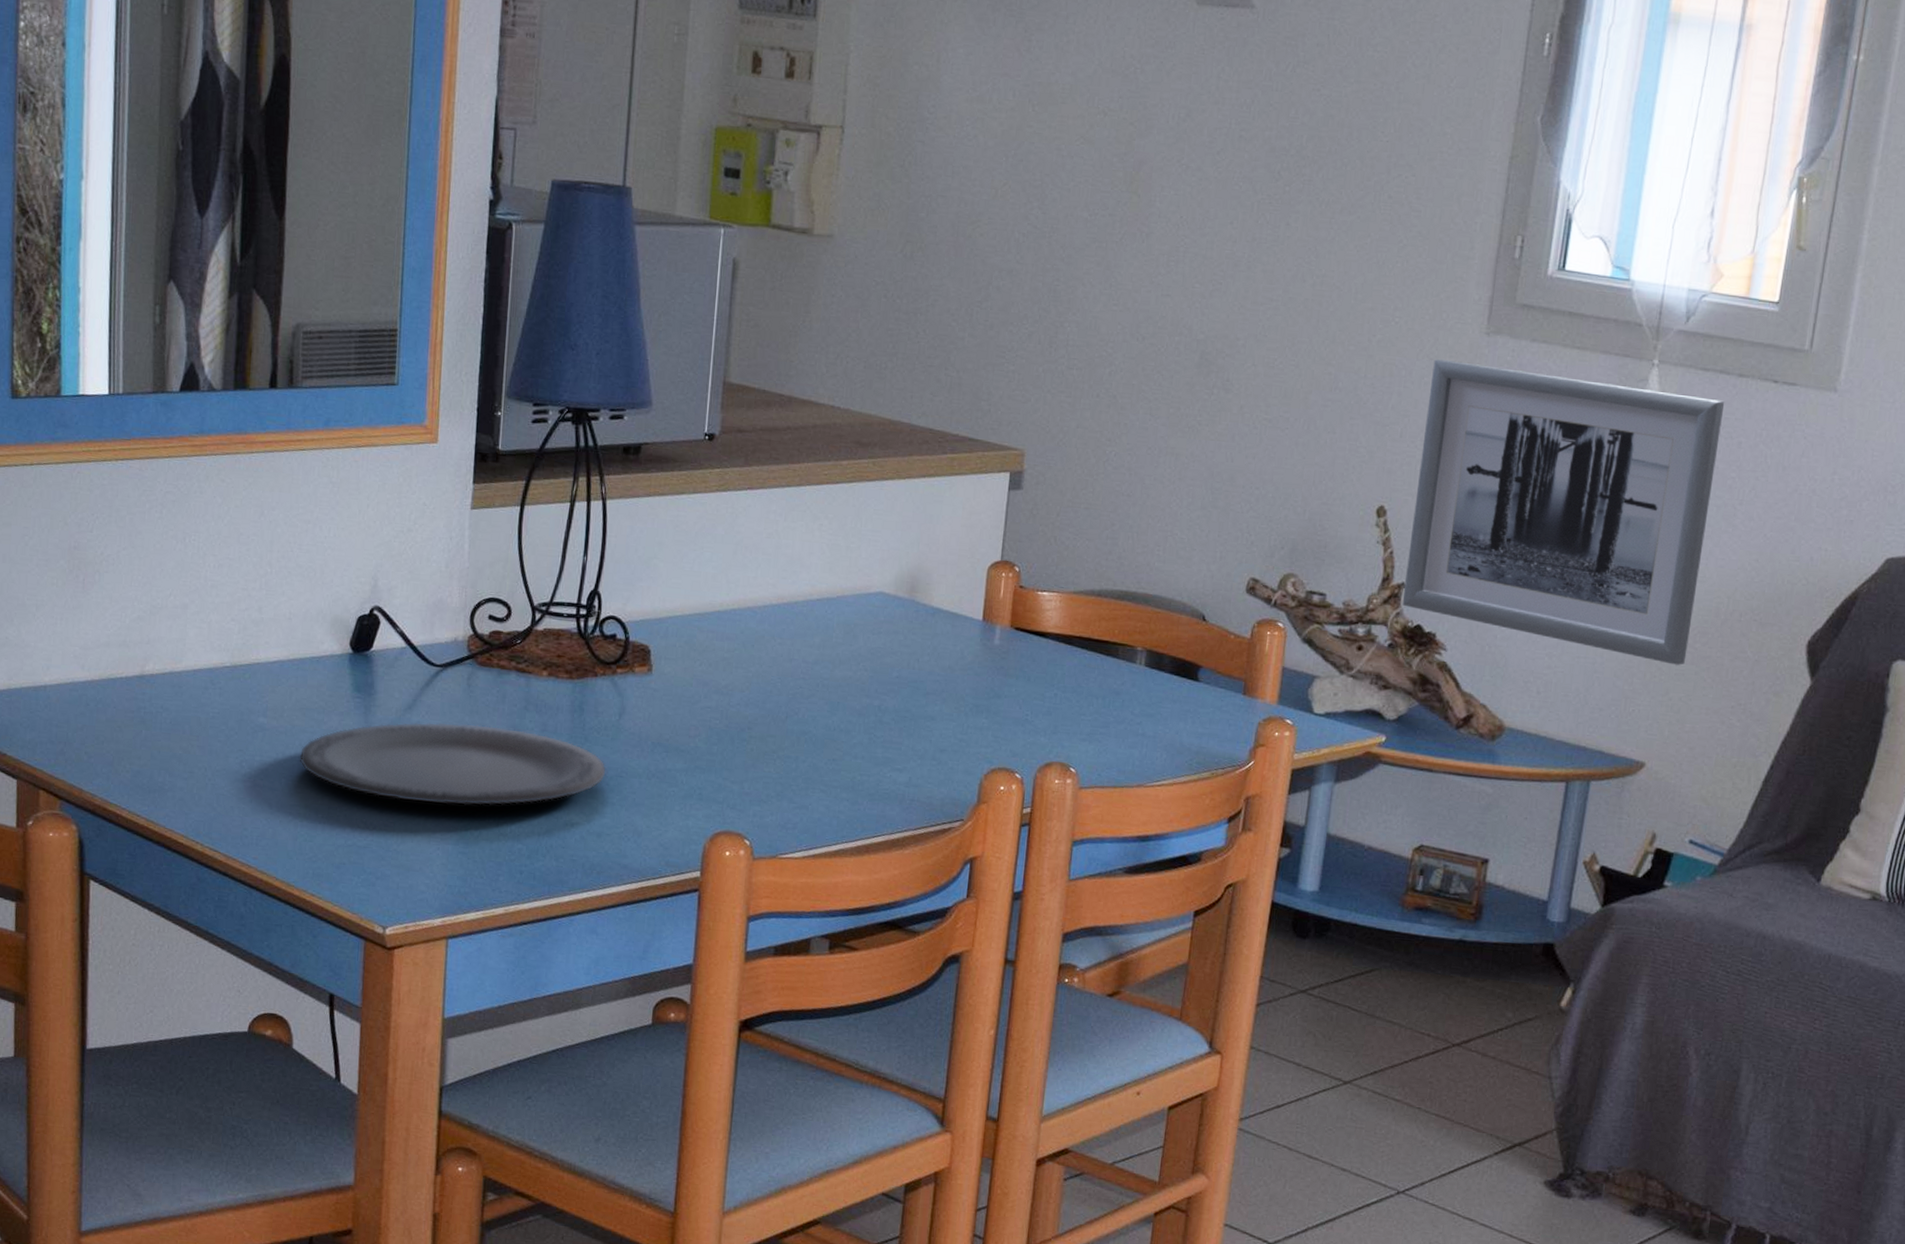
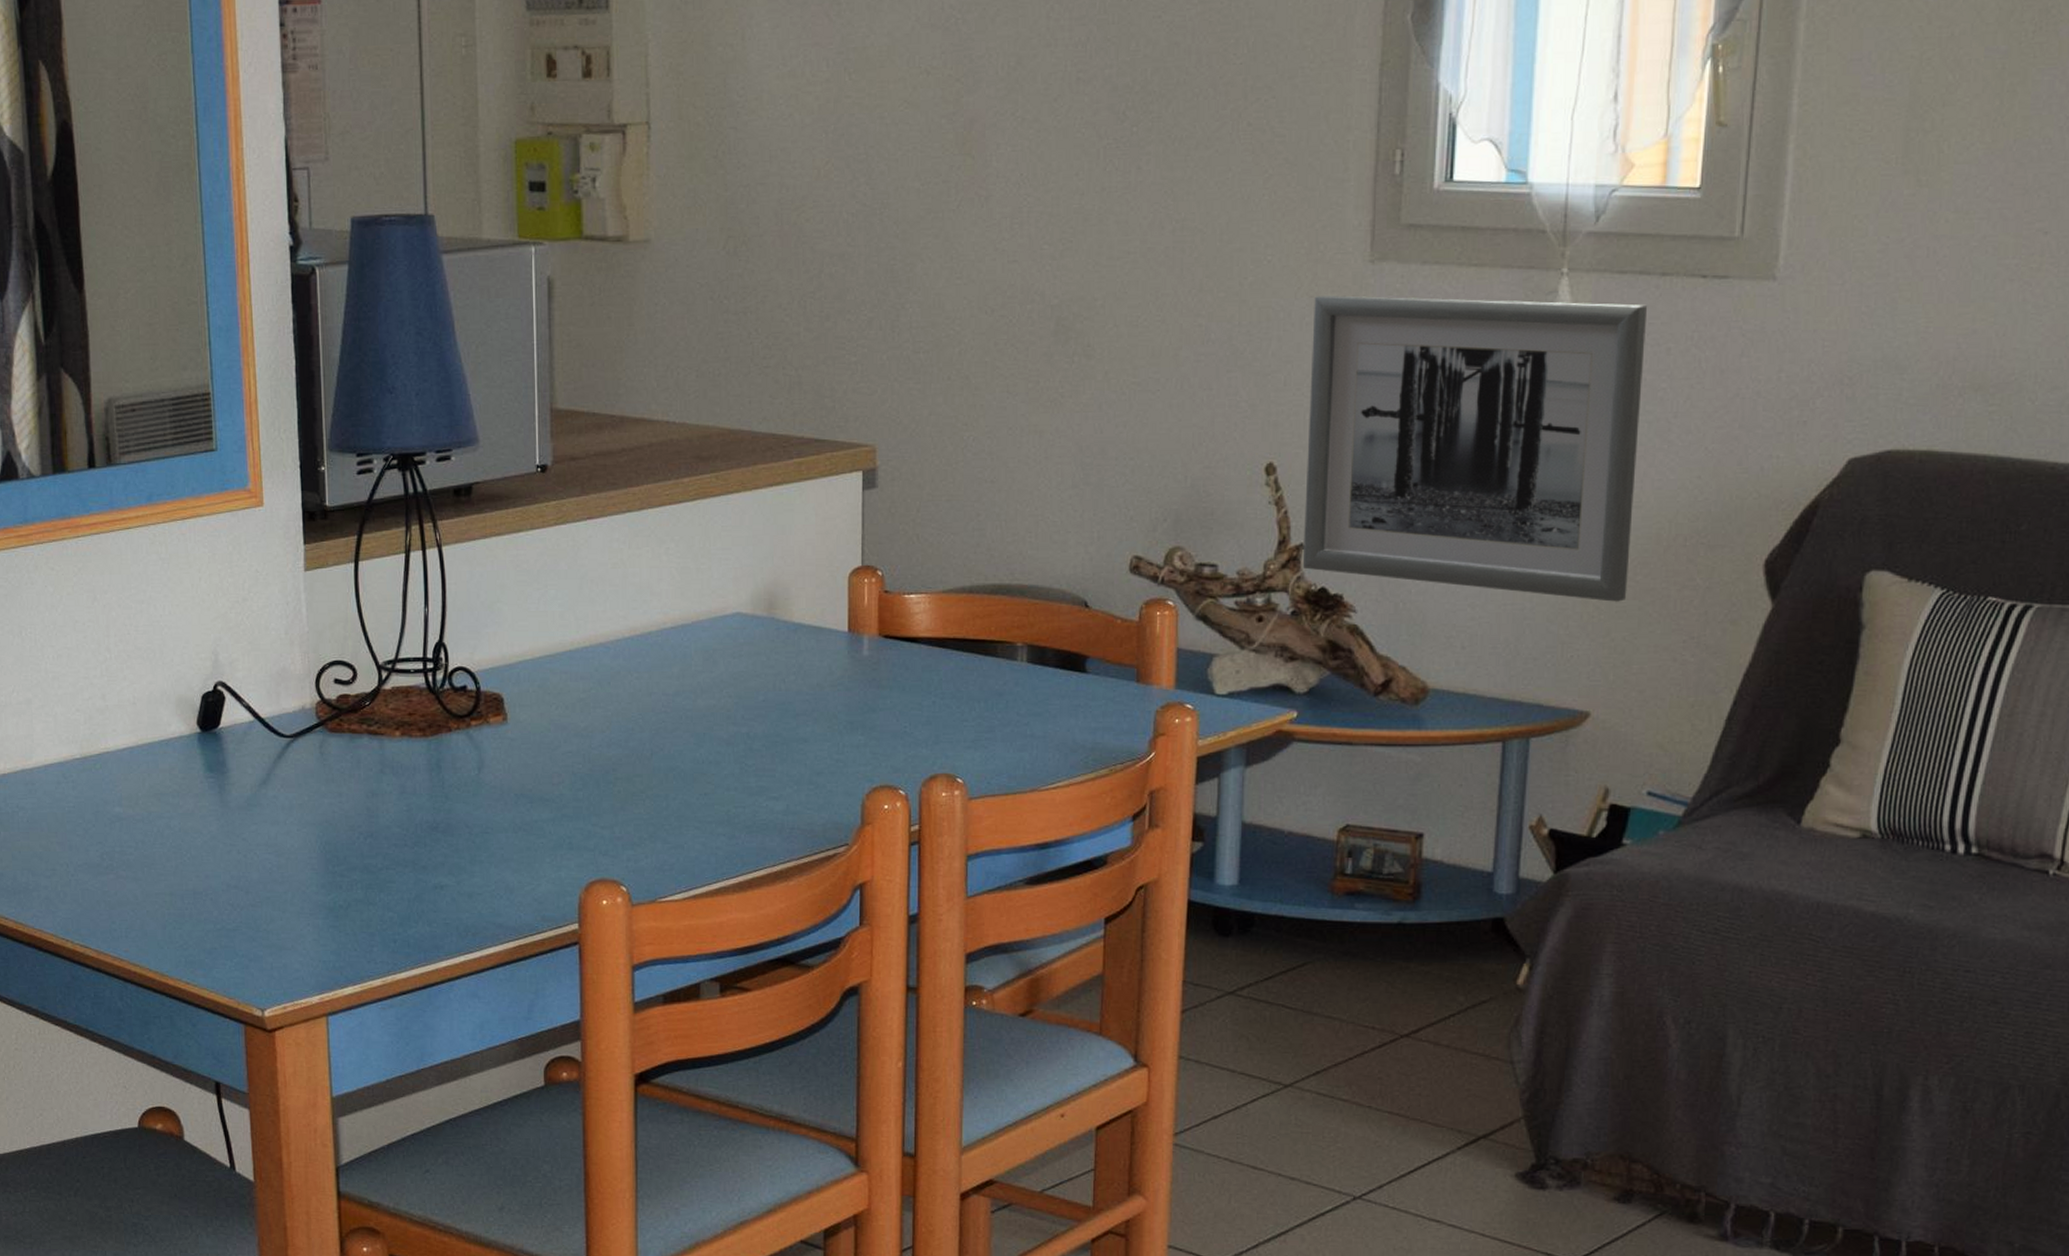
plate: present [299,722,606,805] -> none [159,793,471,878]

